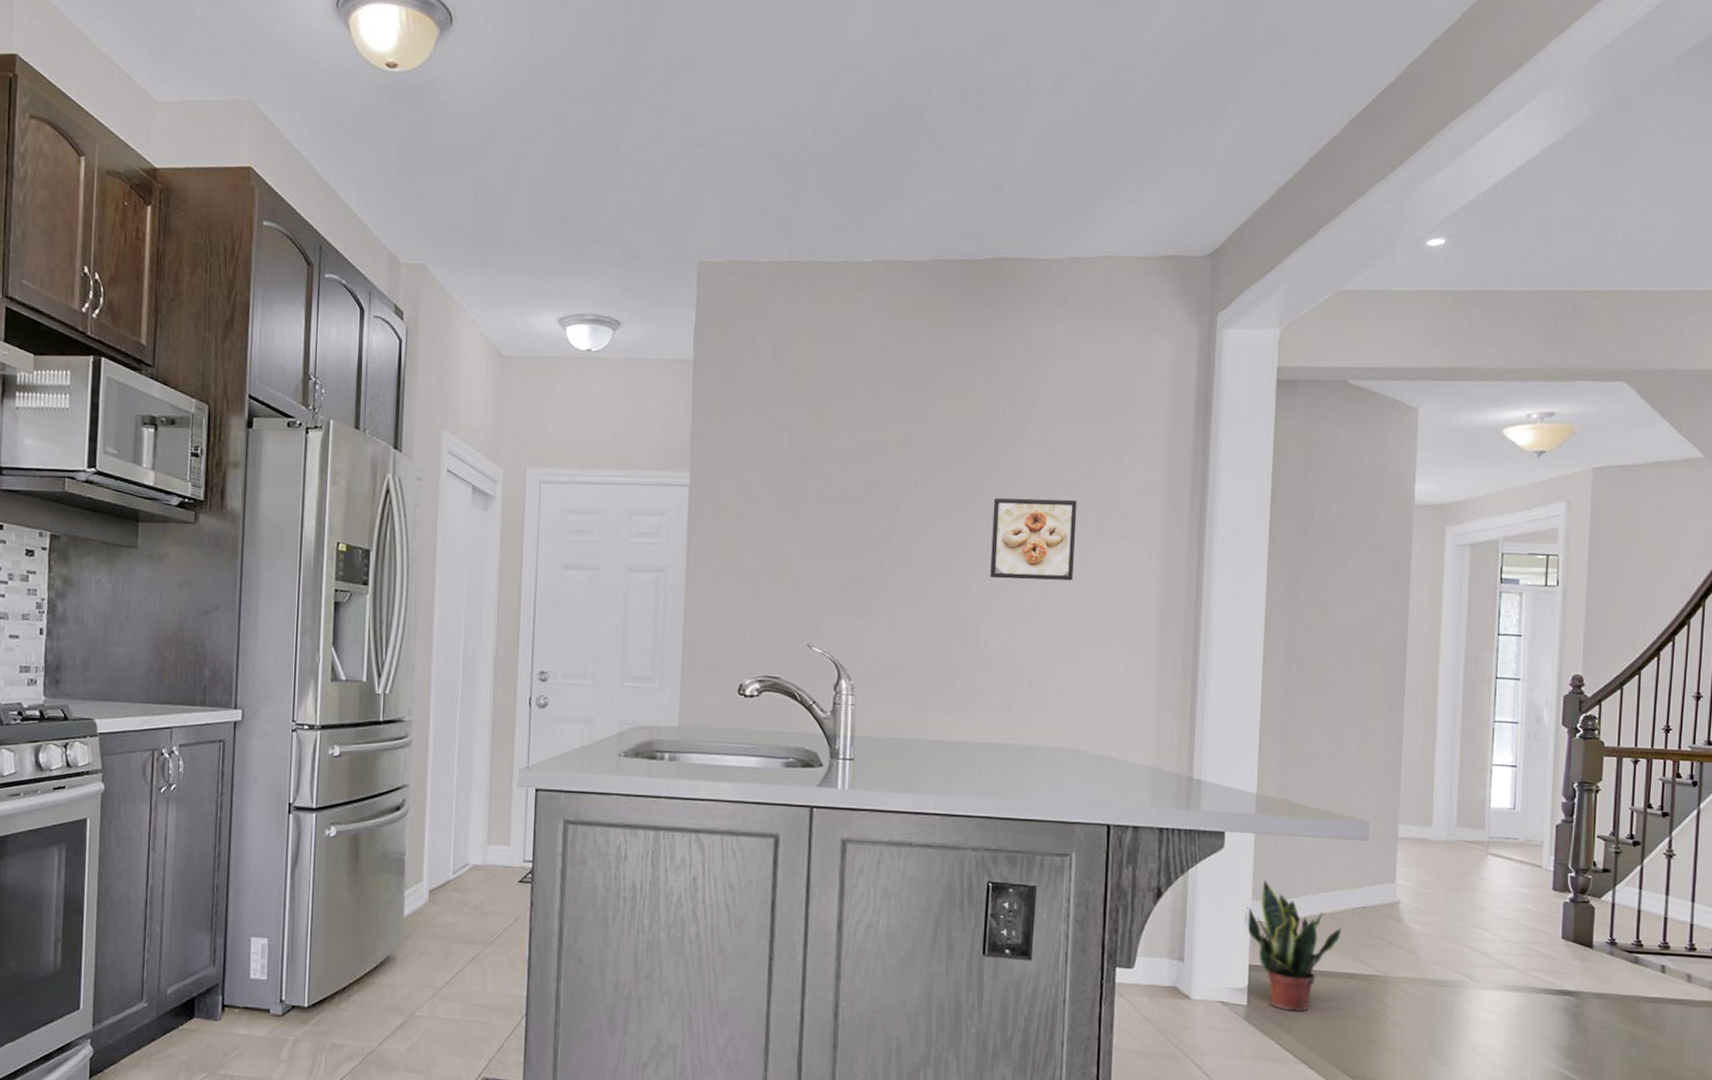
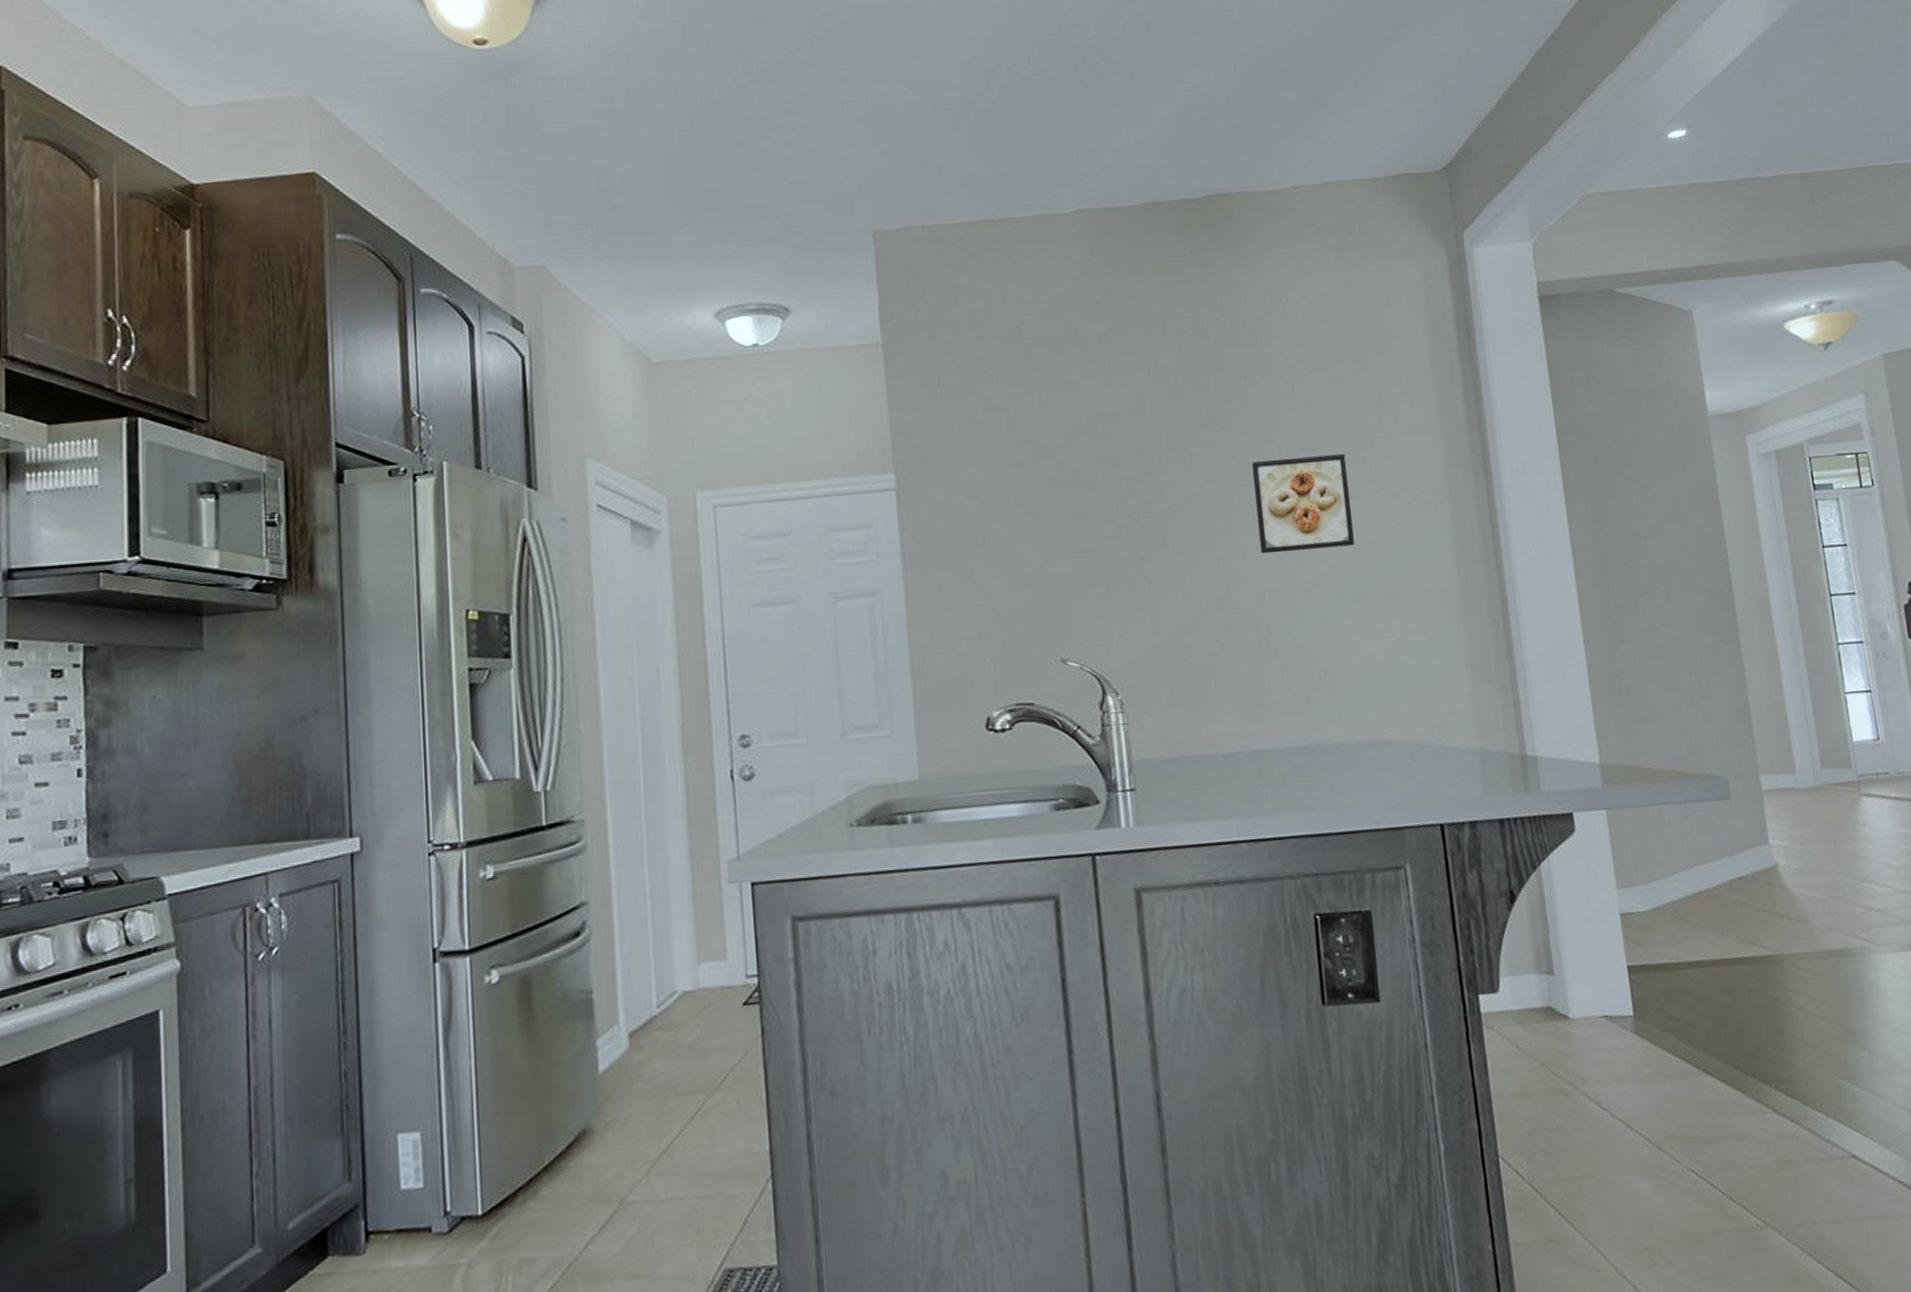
potted plant: present [1244,879,1342,1012] -> none [1612,862,1723,1015]

